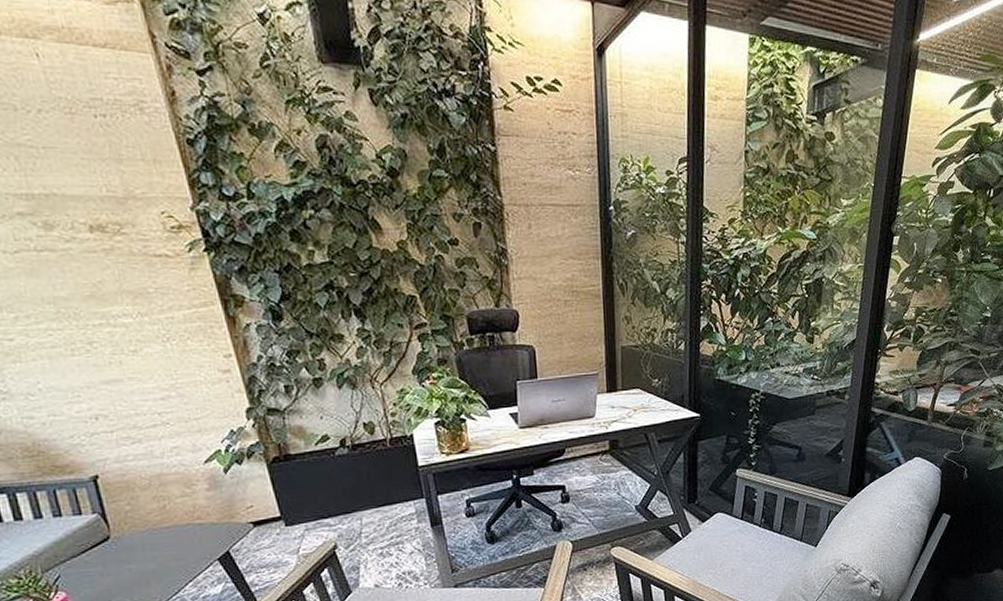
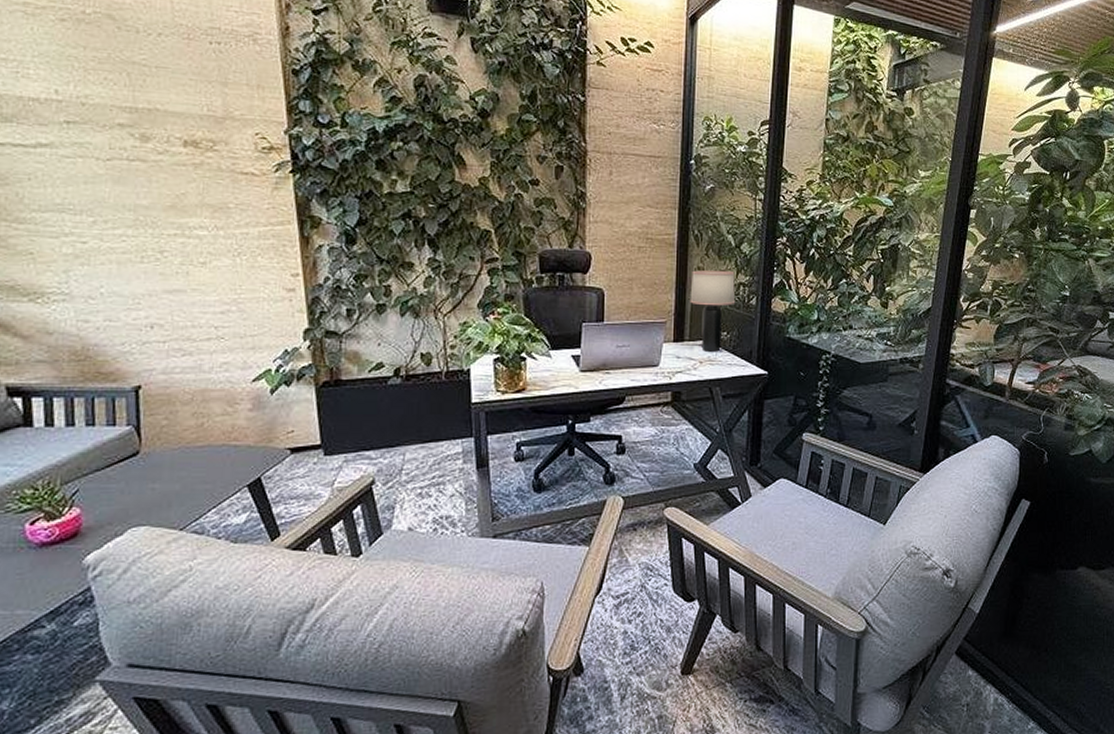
table lamp: none [619,318,665,401] -> present [690,270,736,353]

